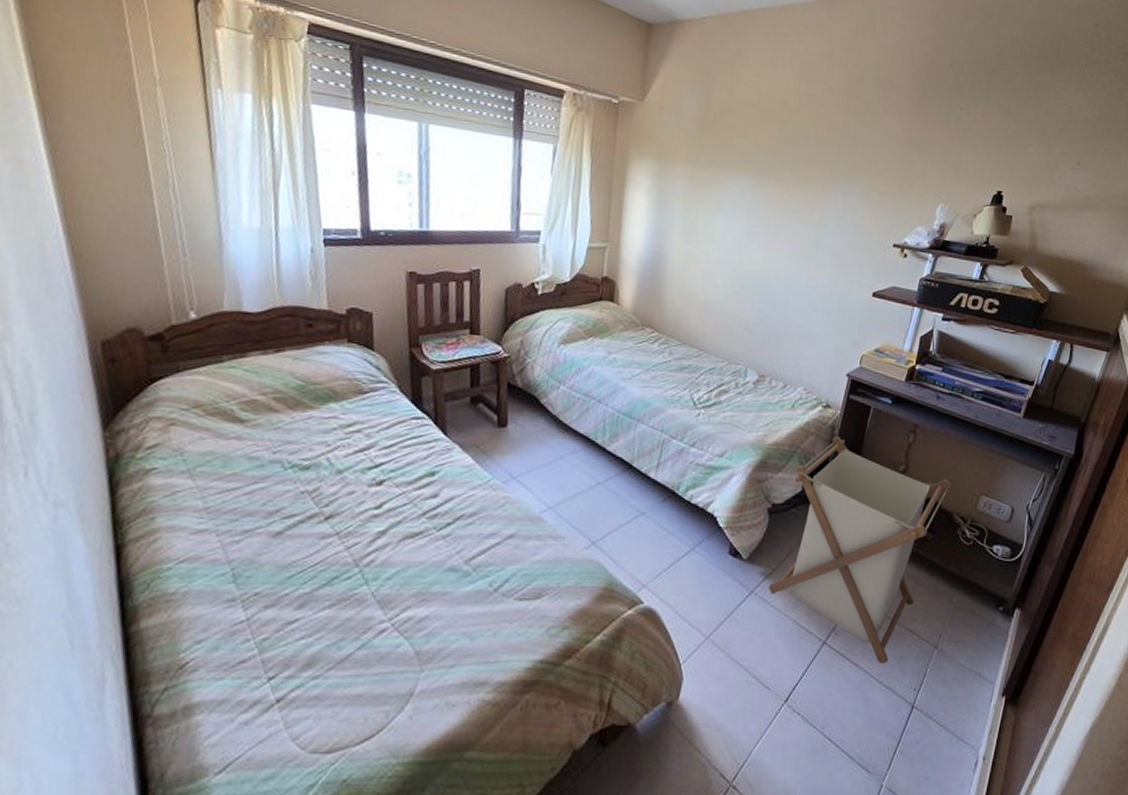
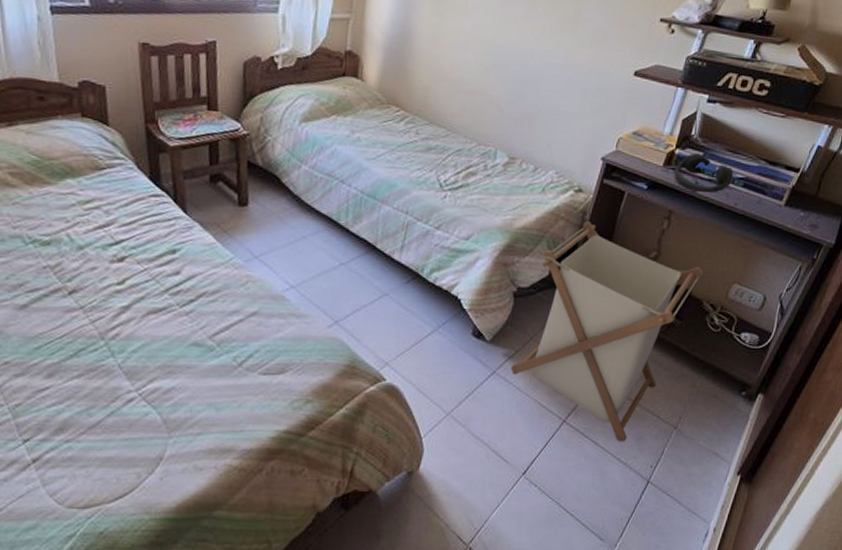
headphones: none [916,368,972,407] -> present [674,153,733,194]

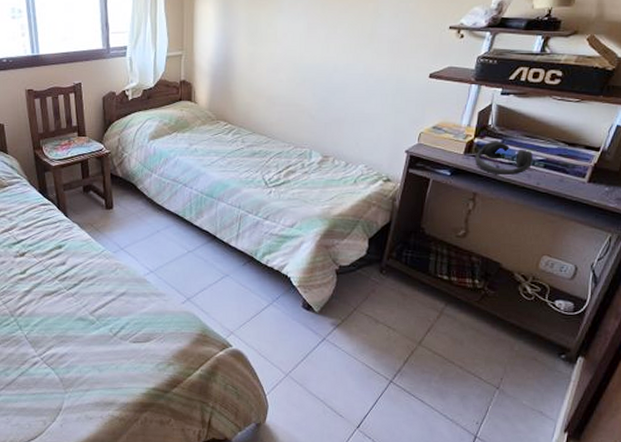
laundry basket: present [510,221,704,442] -> none [338,206,512,401]

